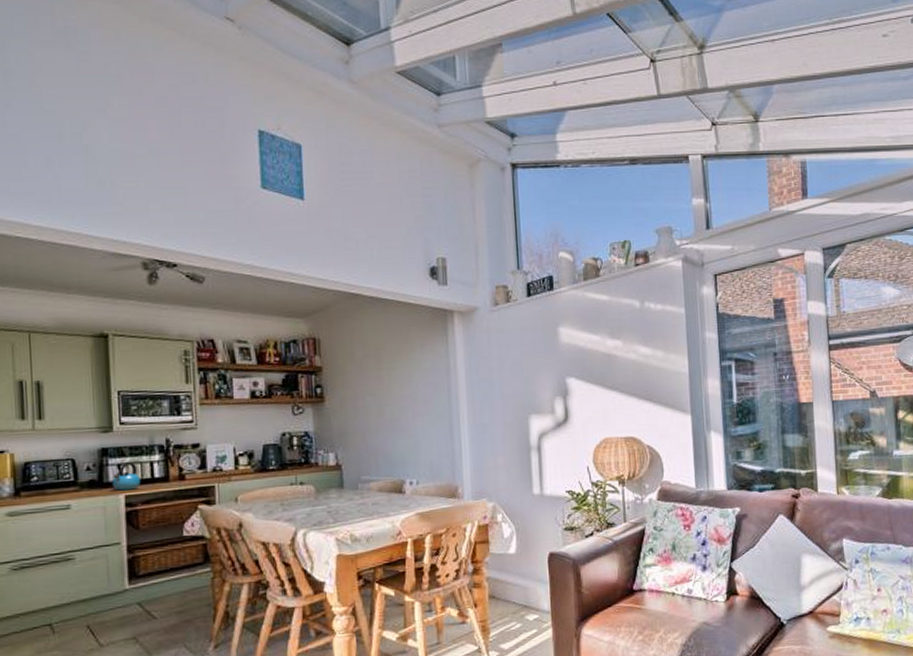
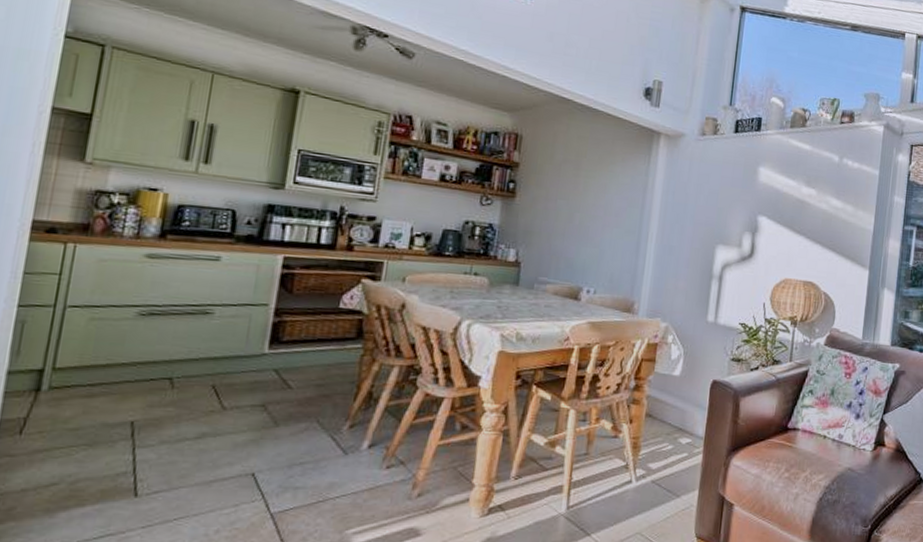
kettle: present [111,462,141,491] -> none [271,223,305,253]

